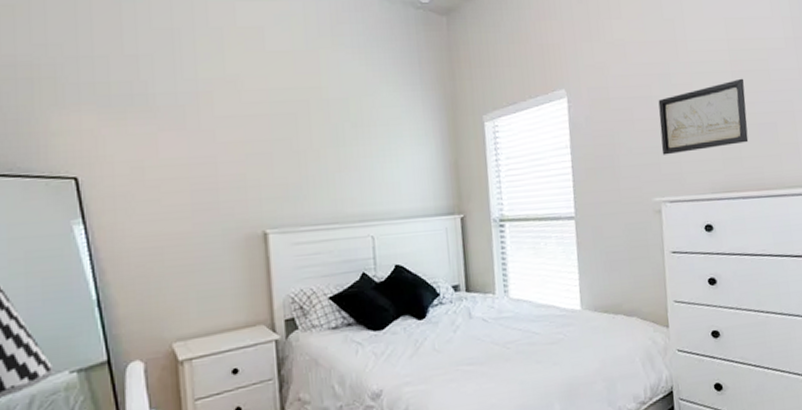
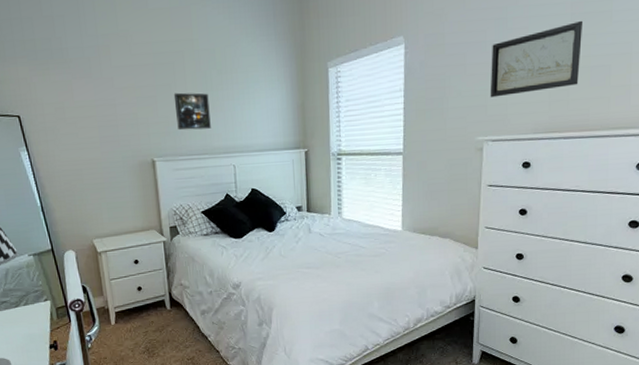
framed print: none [295,148,343,195] -> present [173,92,211,131]

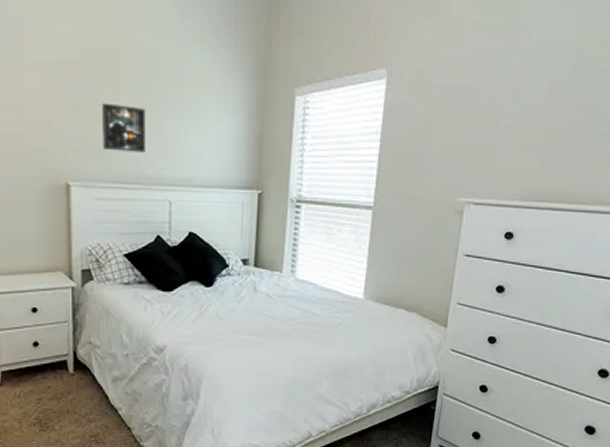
wall art: present [490,20,584,98] -> none [476,77,585,154]

